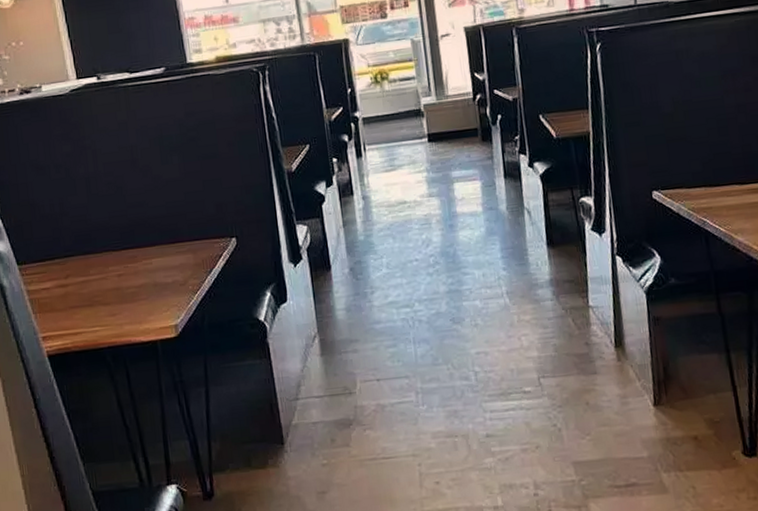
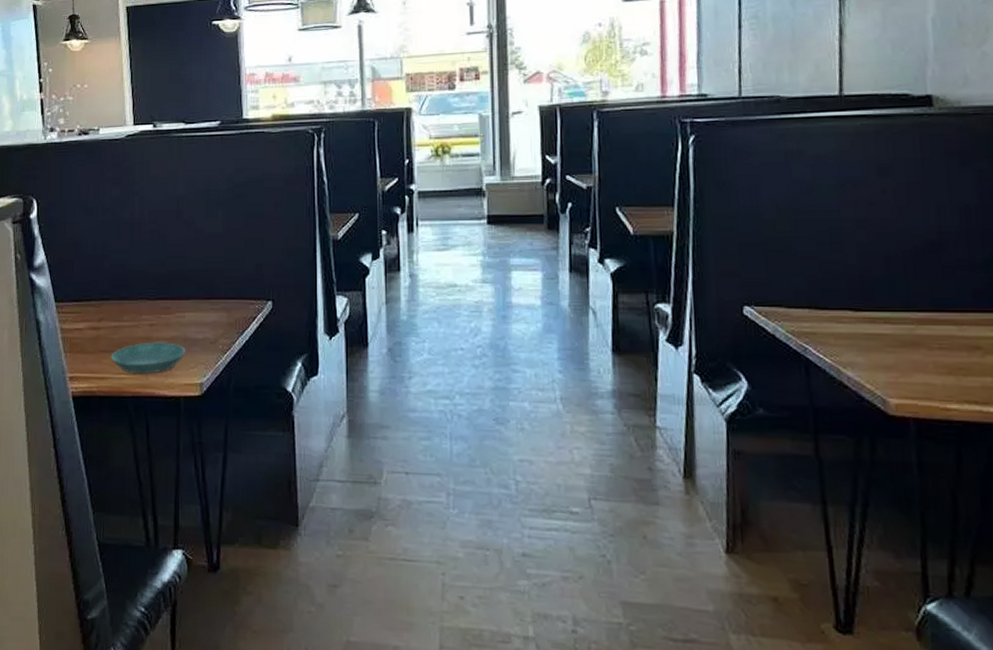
saucer: none [82,290,157,325] -> present [111,342,186,374]

